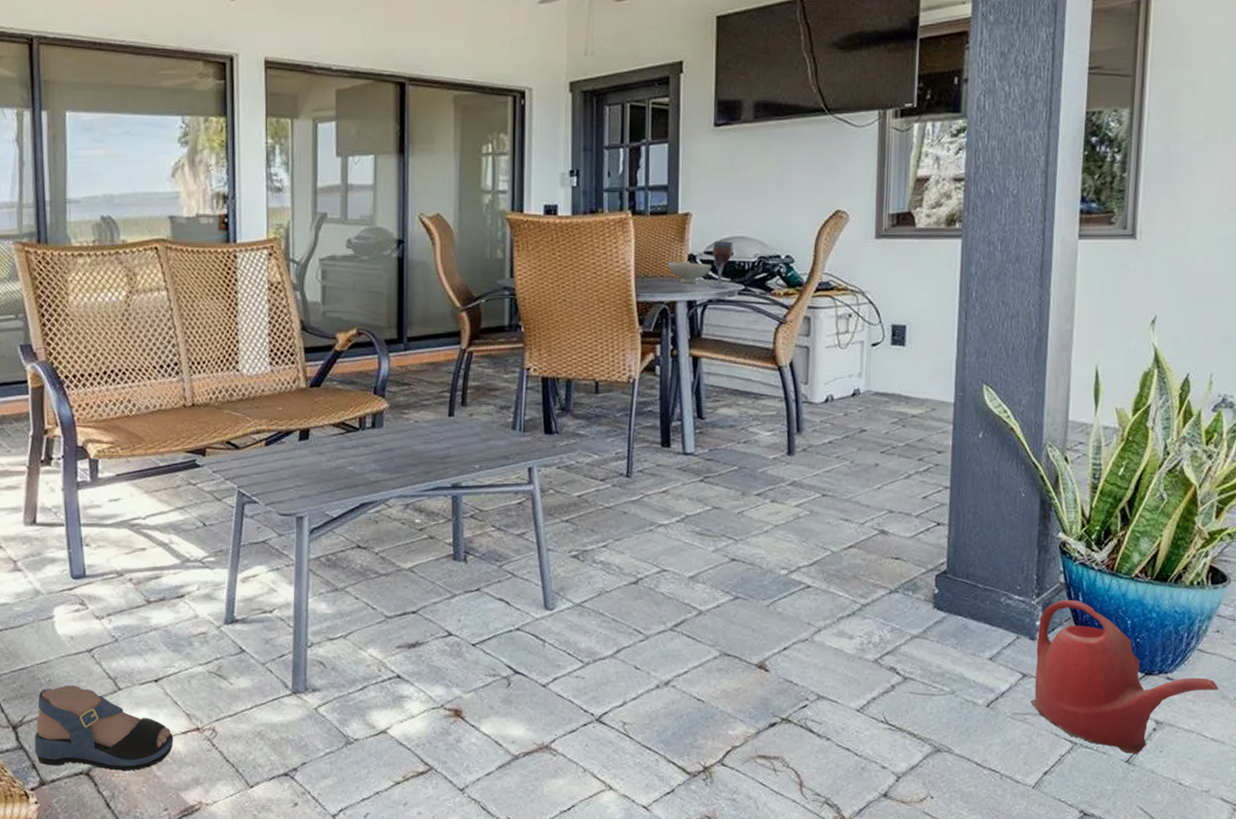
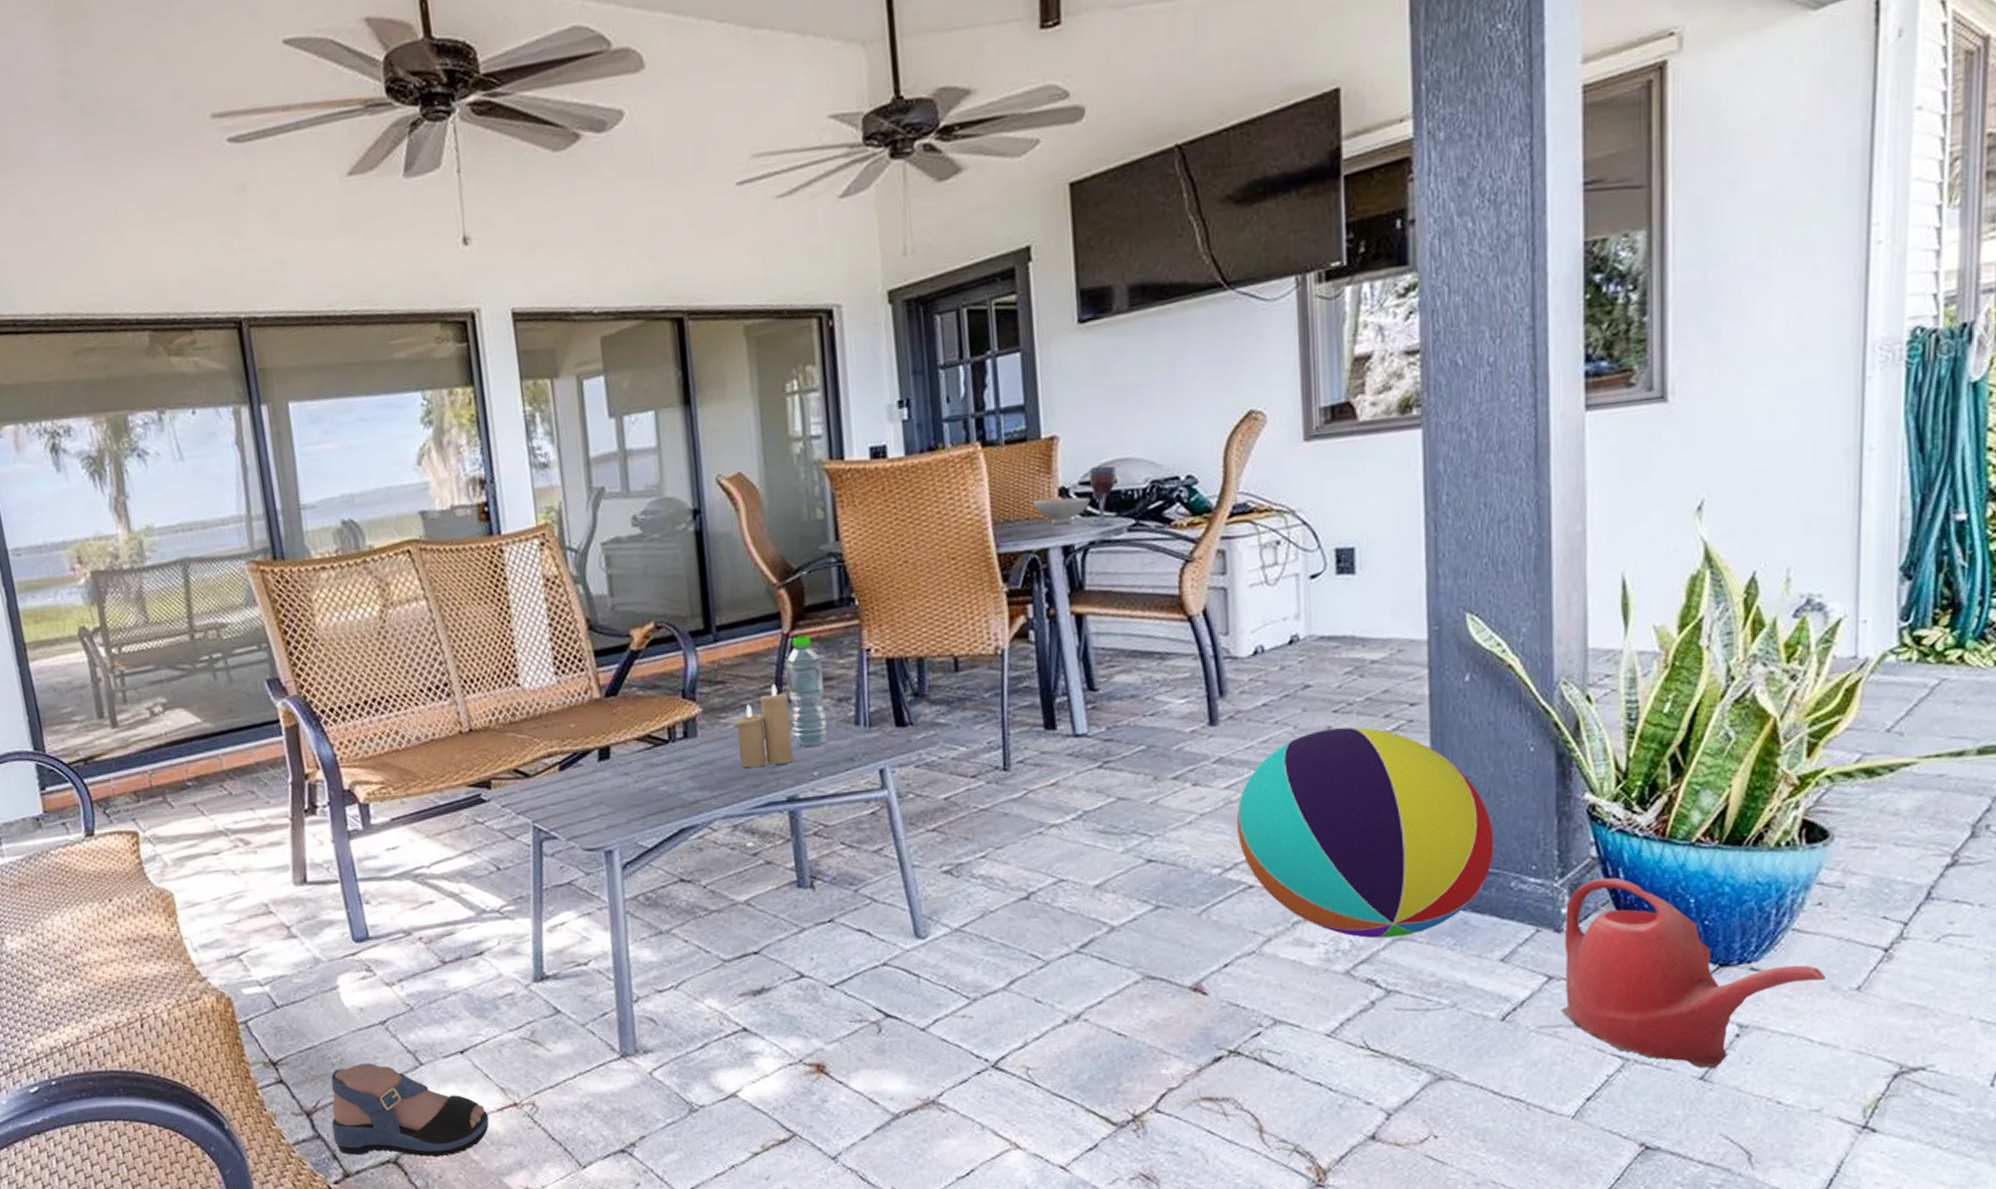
candle: none [416,389,460,458] -> present [736,683,794,769]
water bottle: none [460,352,491,445] -> present [785,635,829,748]
beach ball: none [802,465,991,635] -> present [1237,727,1494,939]

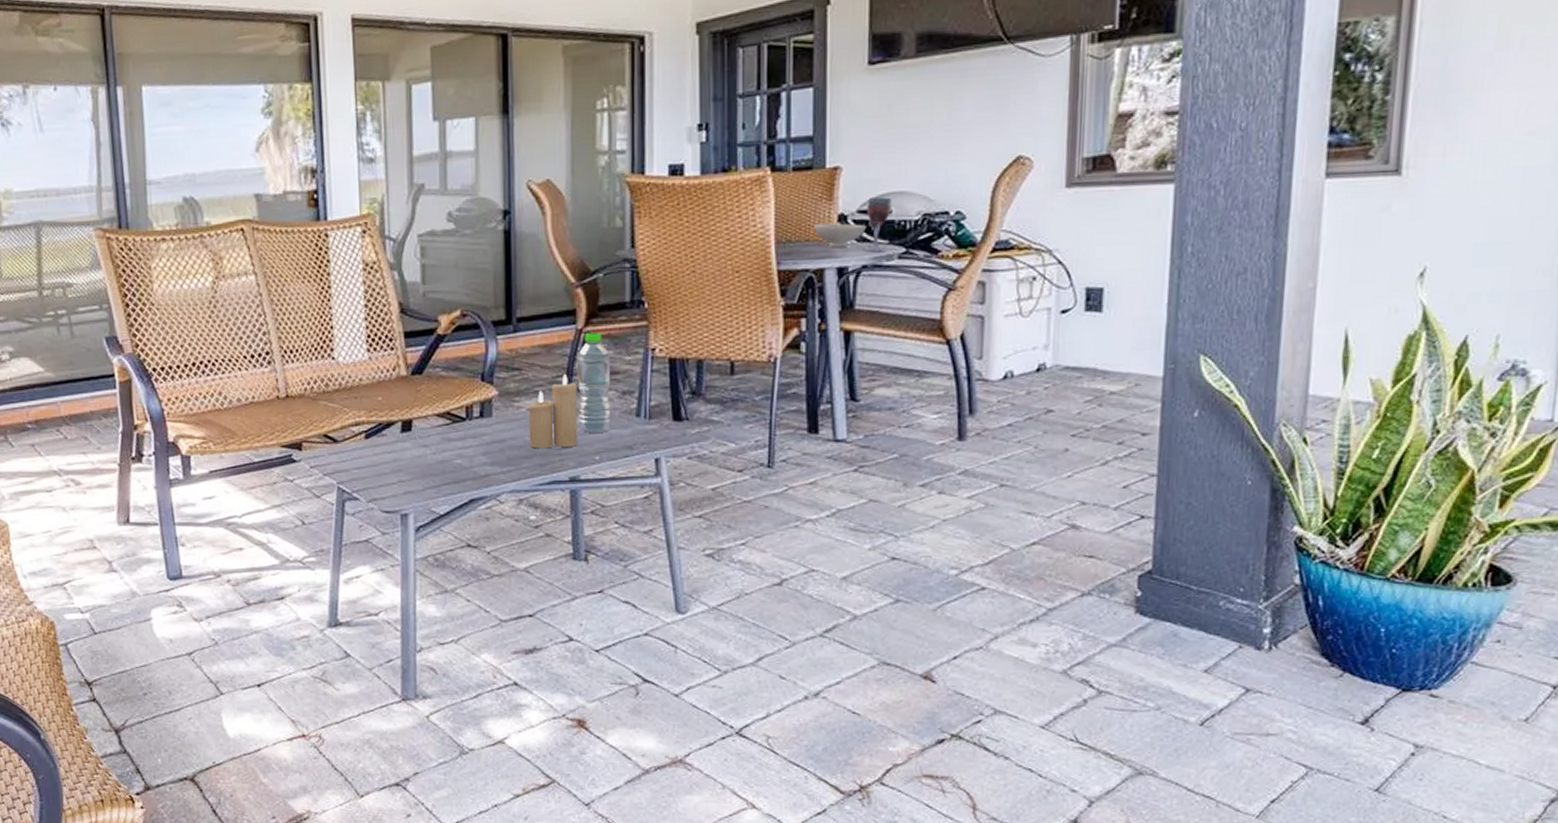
sandal: present [331,1062,489,1158] -> none [137,689,279,778]
beach ball: present [1237,727,1494,939] -> none [975,450,1208,643]
watering can: present [1561,877,1826,1068] -> none [1255,604,1498,781]

